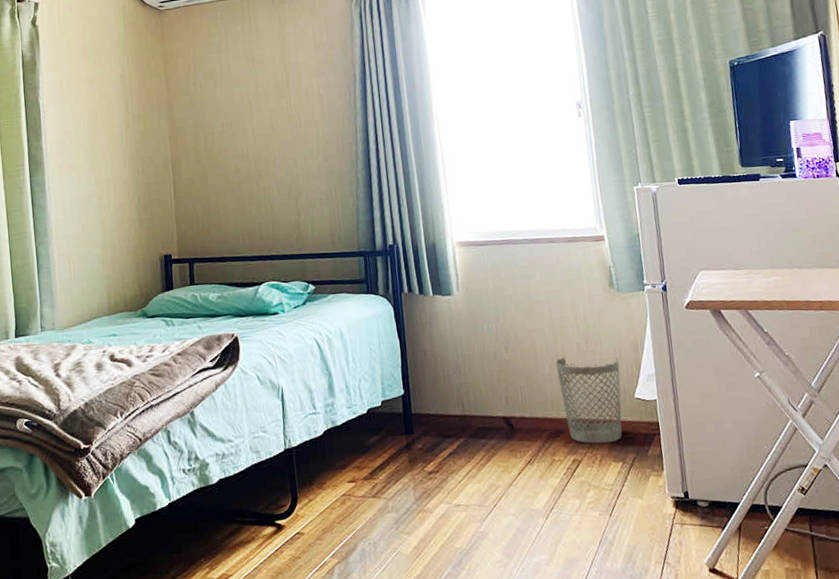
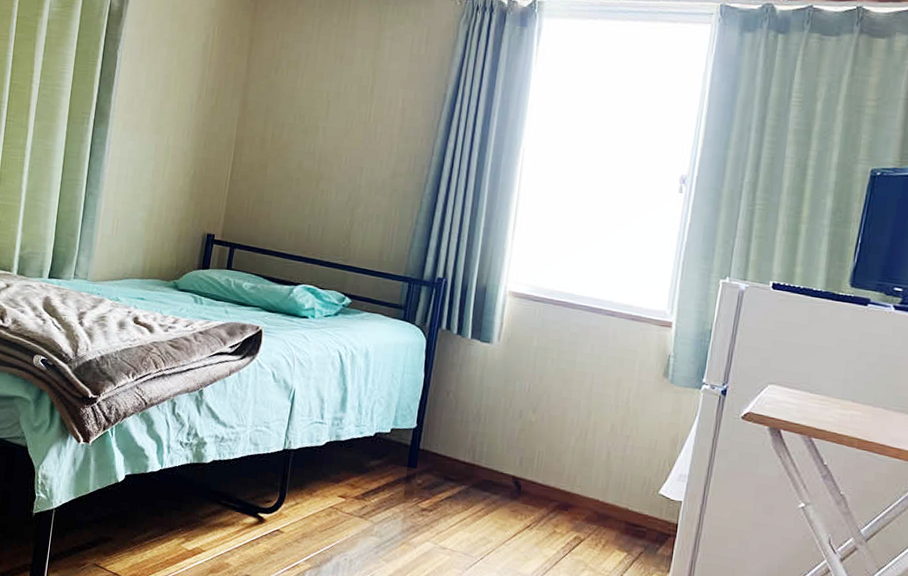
wastebasket: present [555,356,622,444] -> none [578,434,652,531]

